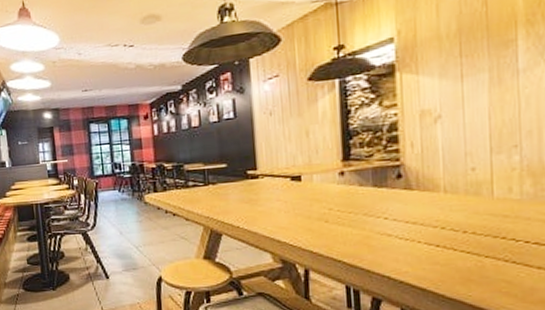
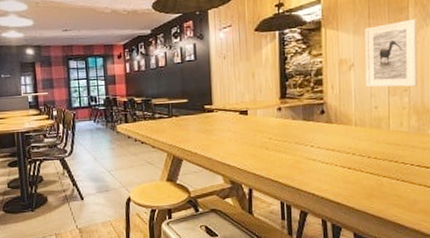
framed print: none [455,54,534,144] -> present [365,19,418,88]

